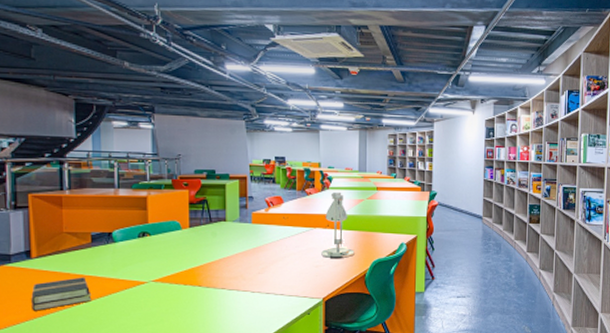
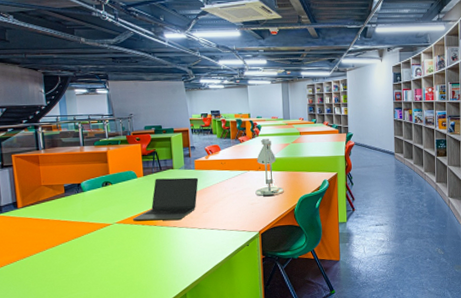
hardback book: present [31,277,92,311] -> none [20,222,68,252]
laptop: none [172,232,255,281] -> present [132,177,199,222]

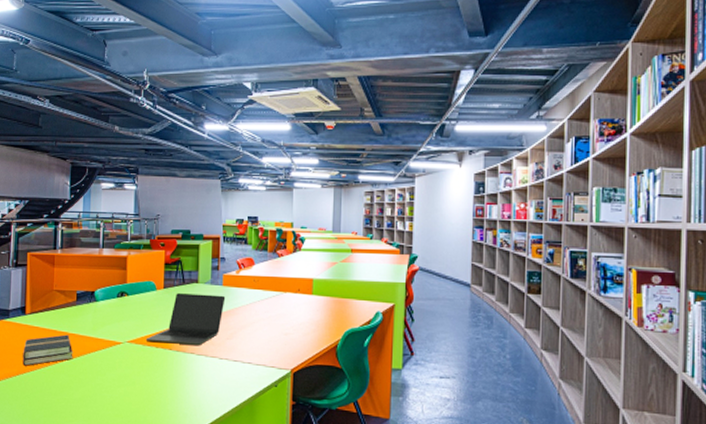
hardback book: none [20,222,68,252] -> present [23,334,73,366]
desk lamp: present [255,139,284,197] -> none [291,254,326,327]

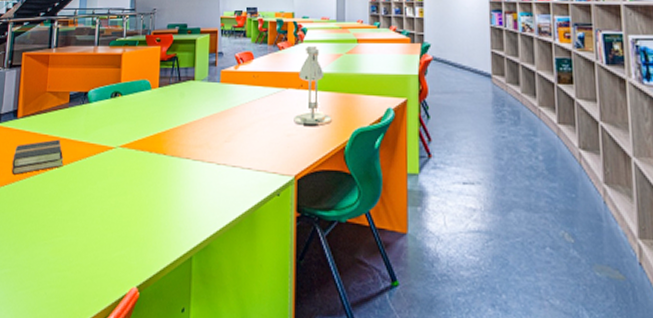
laptop: present [145,293,226,345] -> none [139,92,224,149]
desk lamp: none [291,254,326,327] -> present [294,46,332,127]

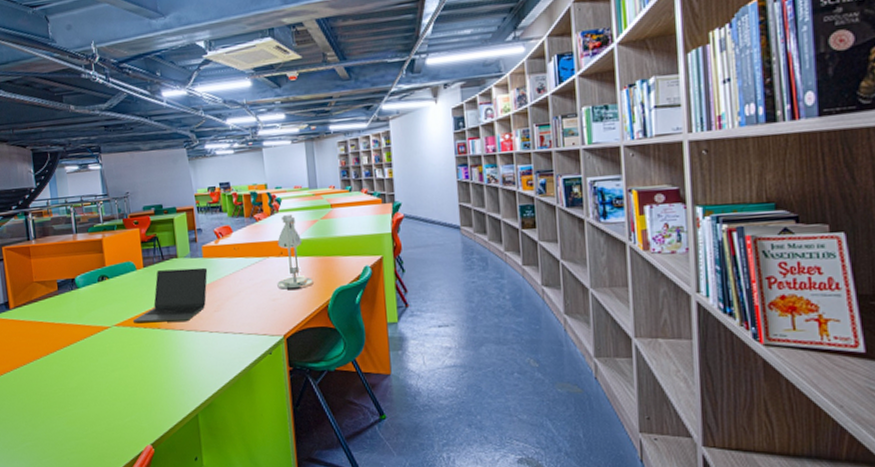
hardback book: present [12,139,64,175] -> none [13,325,63,361]
laptop: none [139,92,224,149] -> present [132,267,208,324]

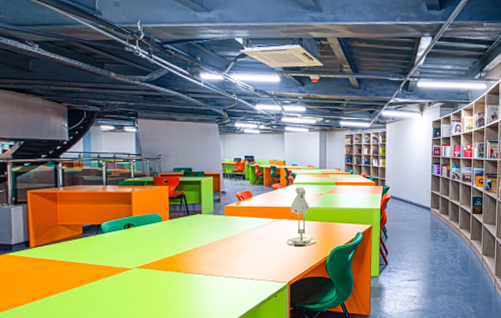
laptop: present [132,267,208,324] -> none [154,223,228,267]

